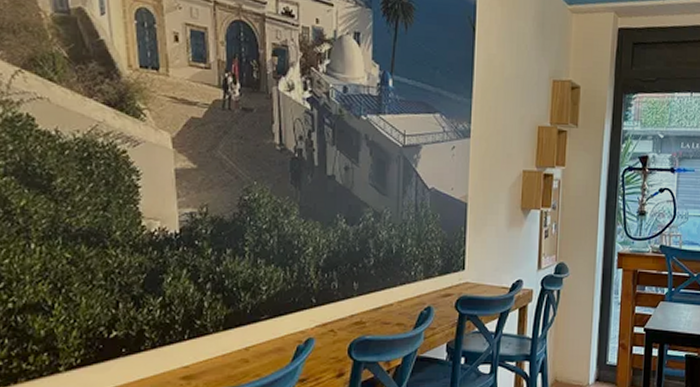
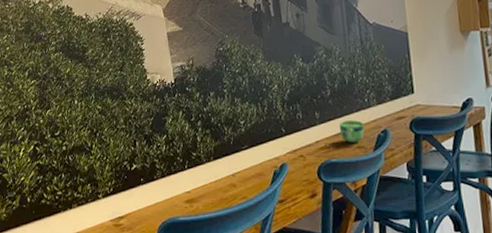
cup: none [378,294,406,319] -> present [339,120,365,143]

